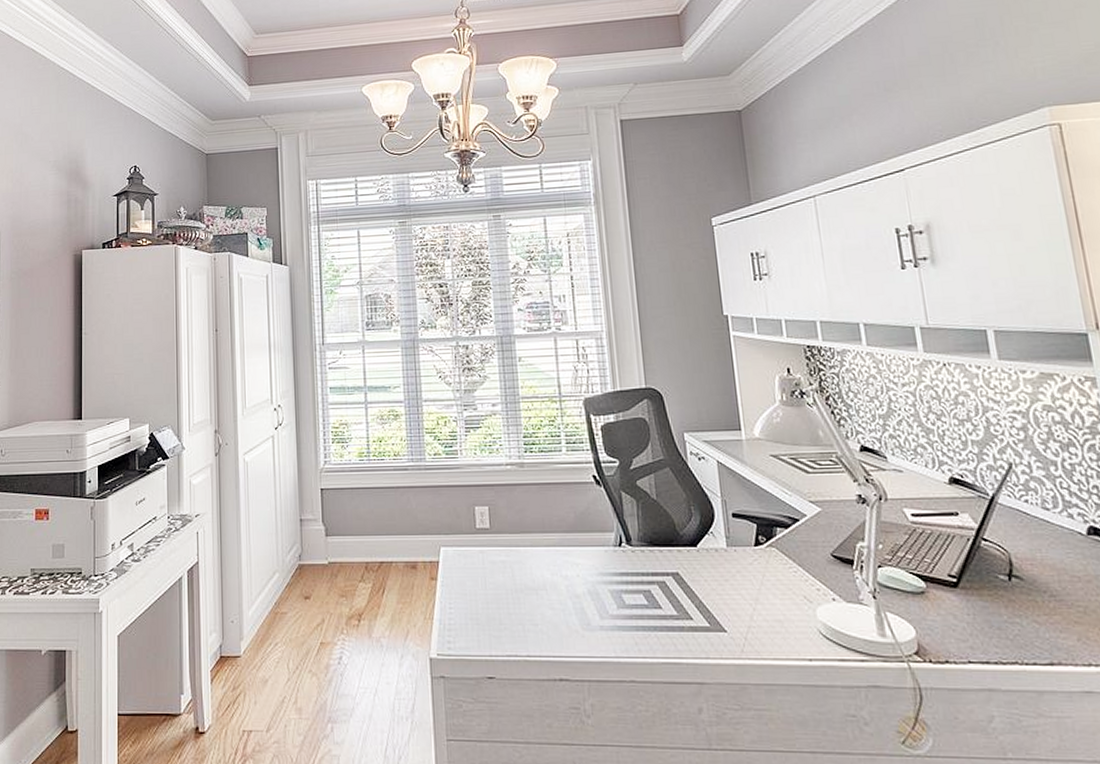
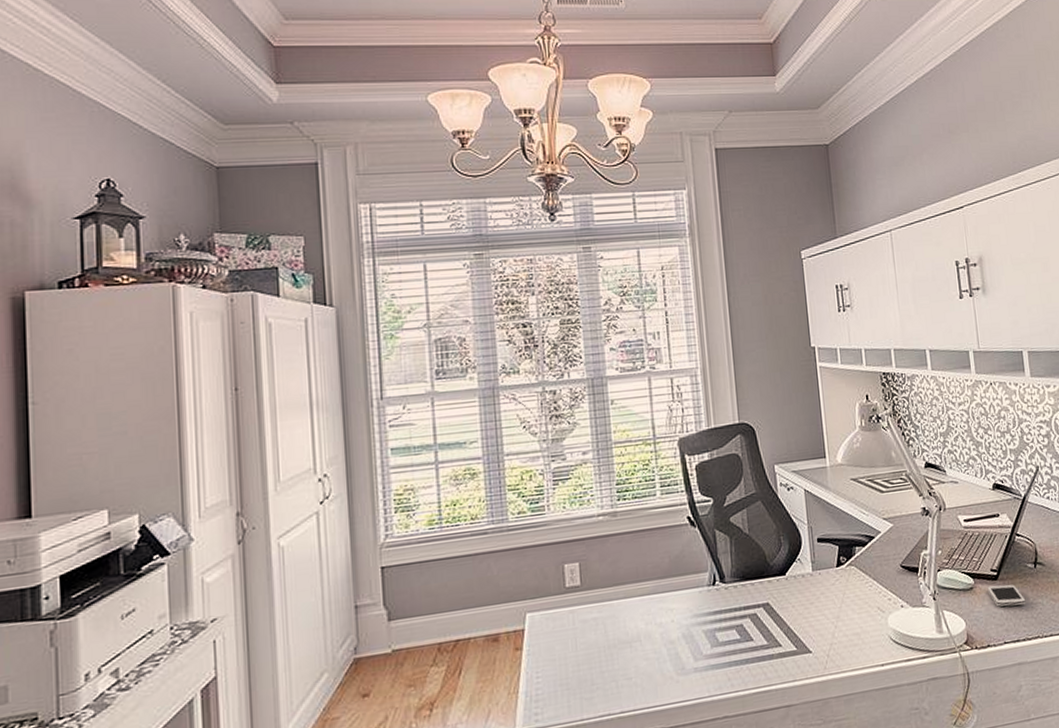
smartphone: none [944,593,998,622] -> present [987,584,1026,607]

